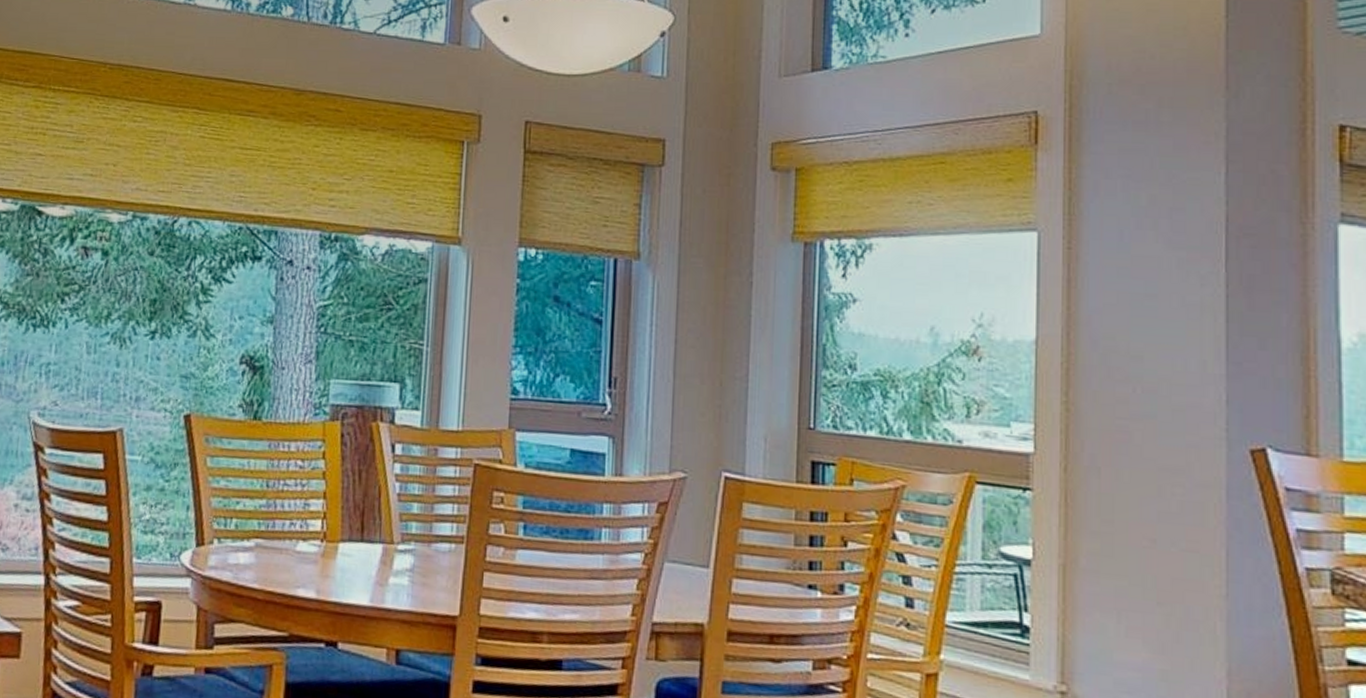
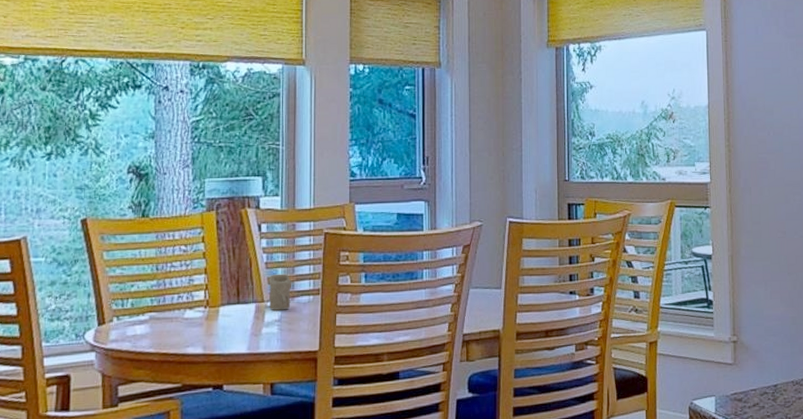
candle: none [399,509,430,558] -> present [268,274,292,310]

